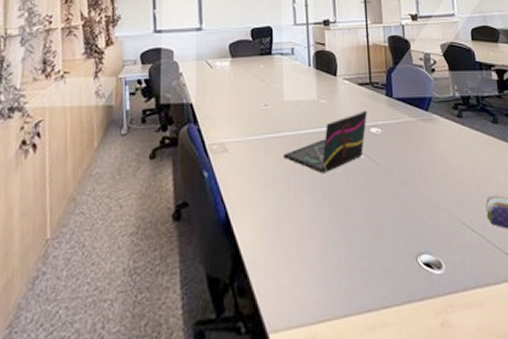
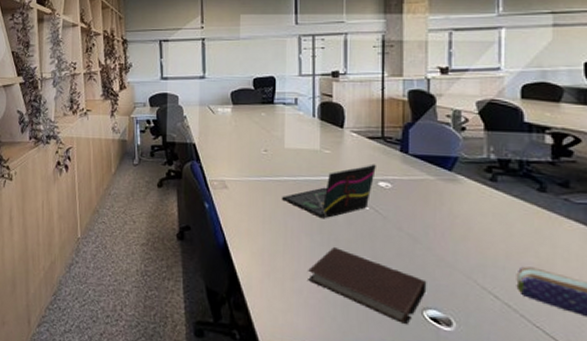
notebook: none [312,202,419,275] -> present [308,246,427,324]

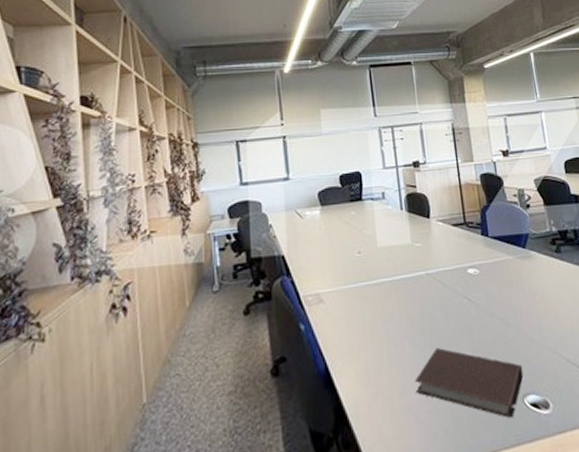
laptop: present [281,164,376,219] -> none [379,251,464,319]

